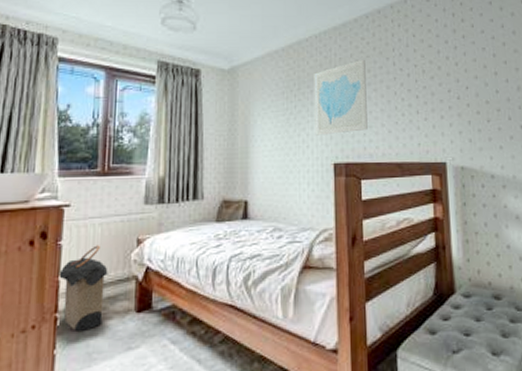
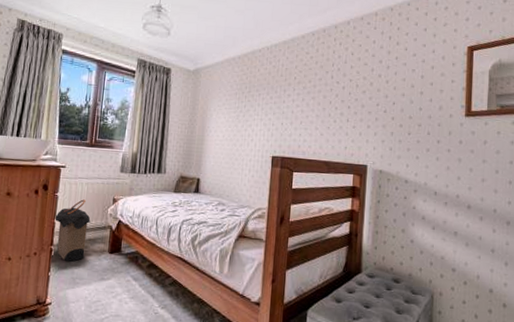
wall art: present [314,59,368,136] -> none [259,71,308,133]

